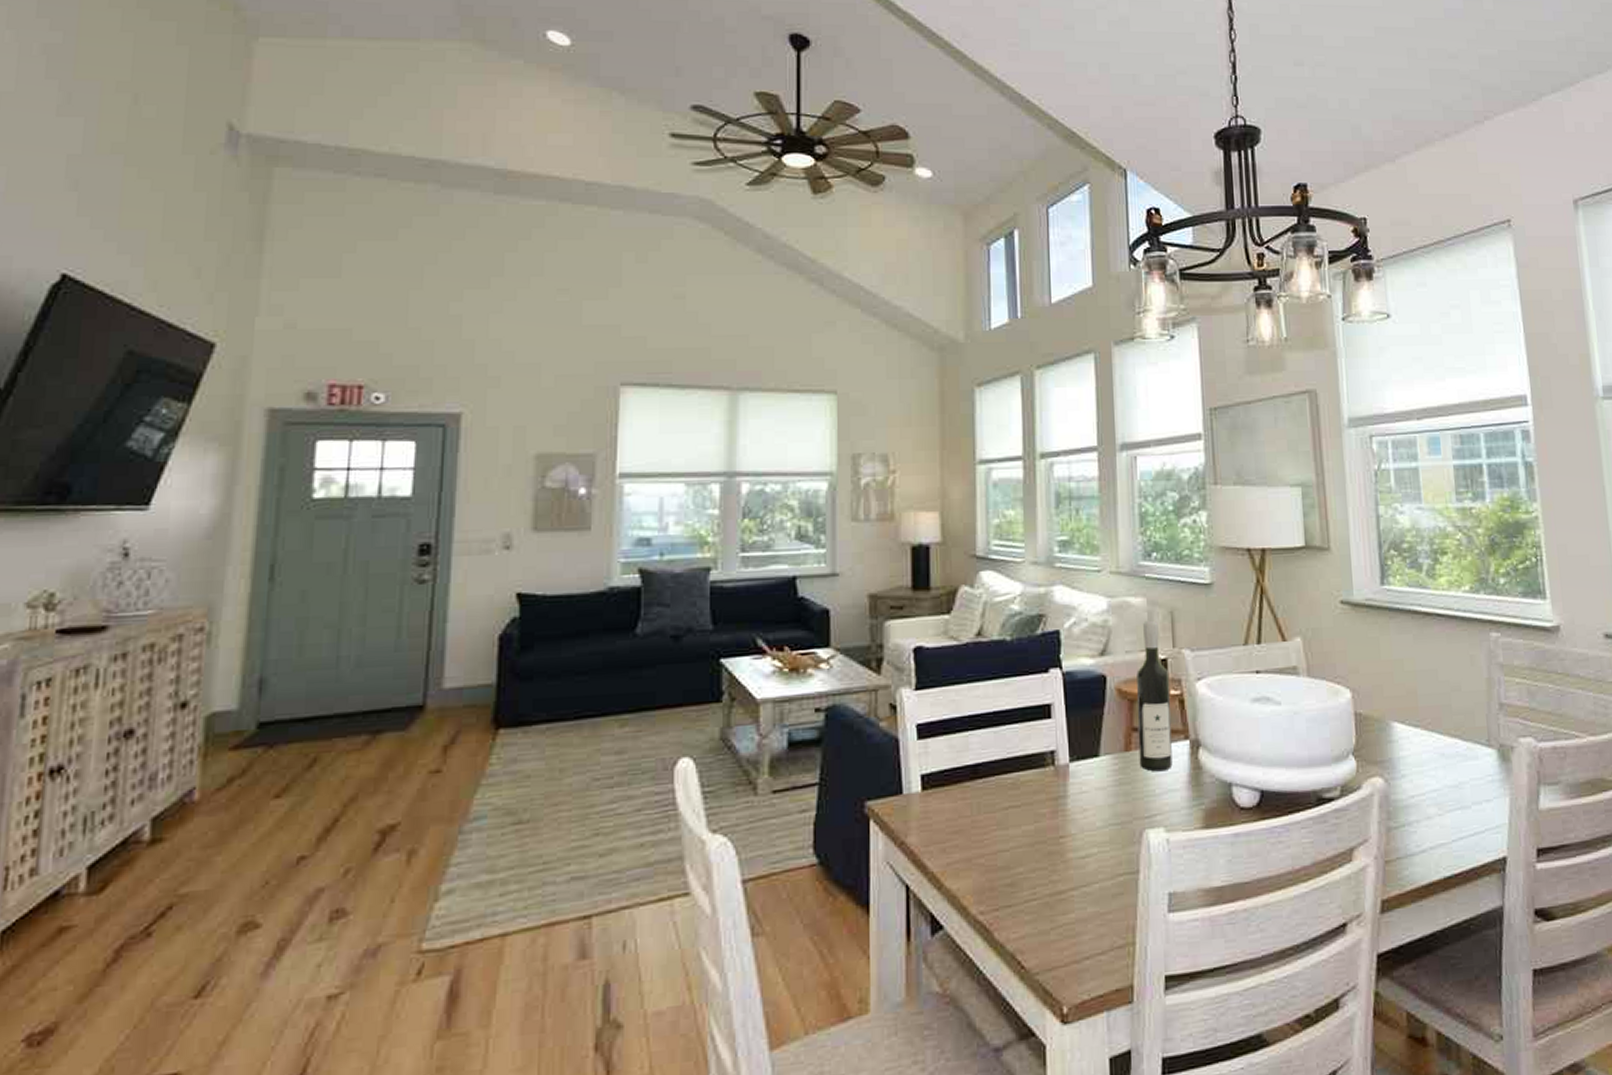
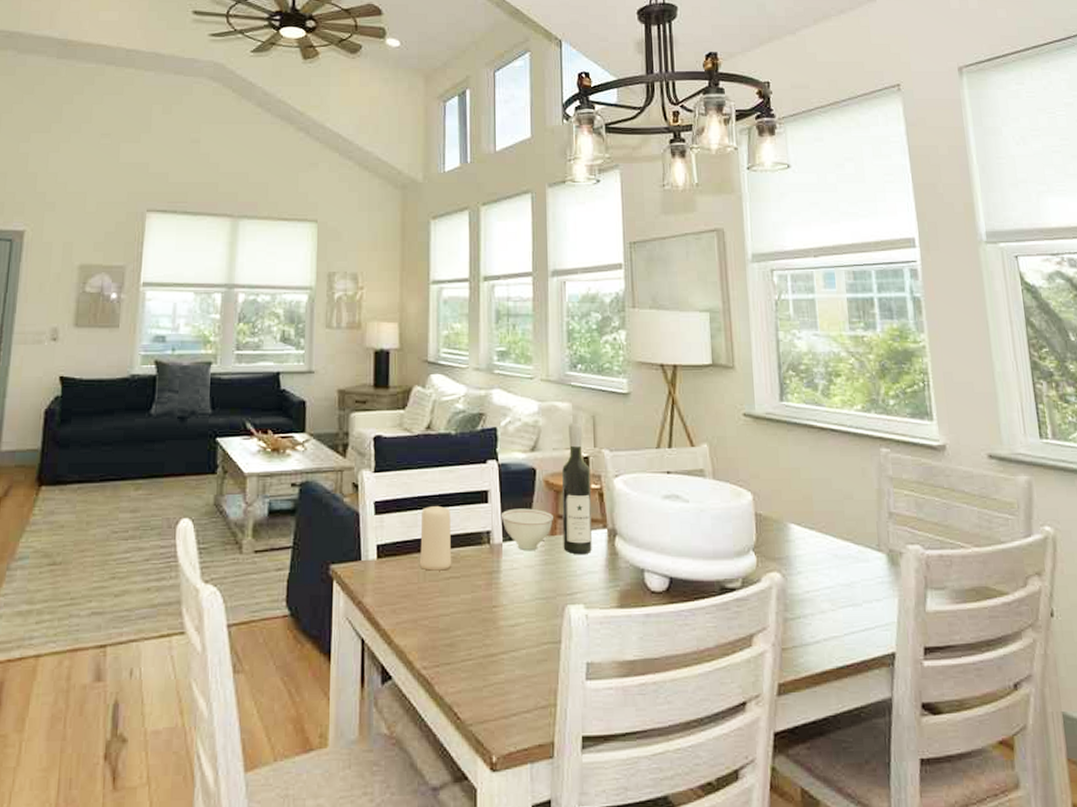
candle: none [972,724,1011,801] -> present [419,505,452,571]
bowl: none [1066,721,1129,770] -> present [501,508,554,550]

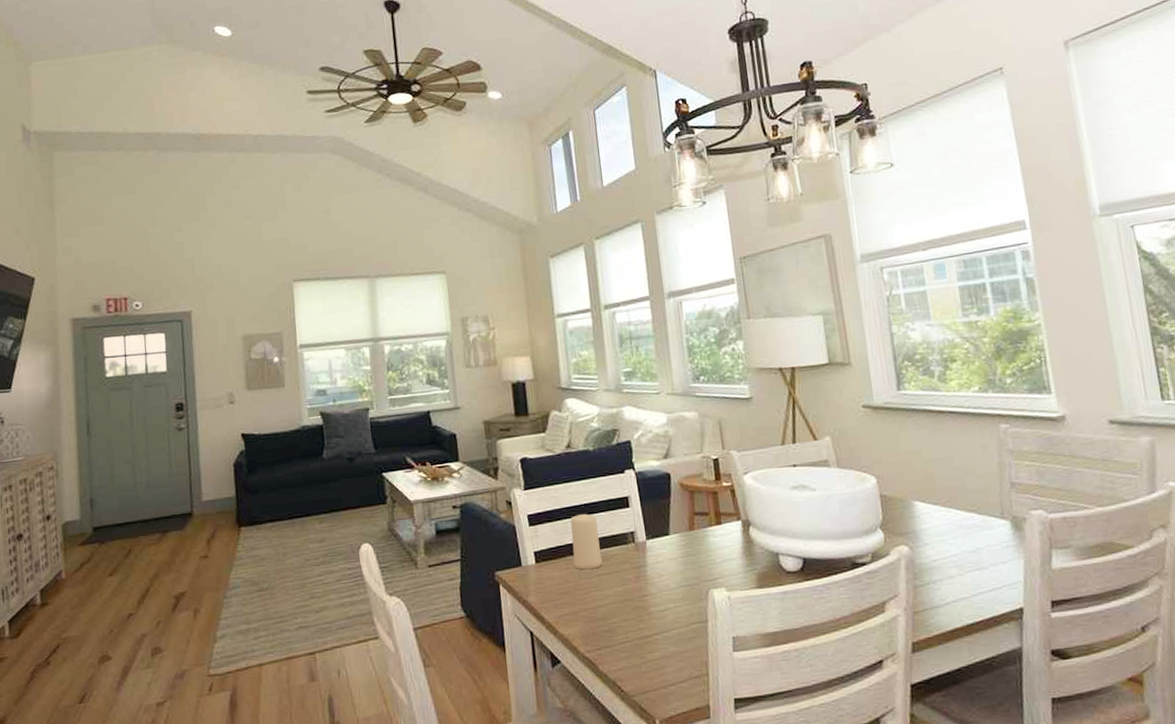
bowl: present [501,508,554,550] -> none [642,508,691,546]
bottle: present [562,422,592,555] -> none [694,429,729,546]

